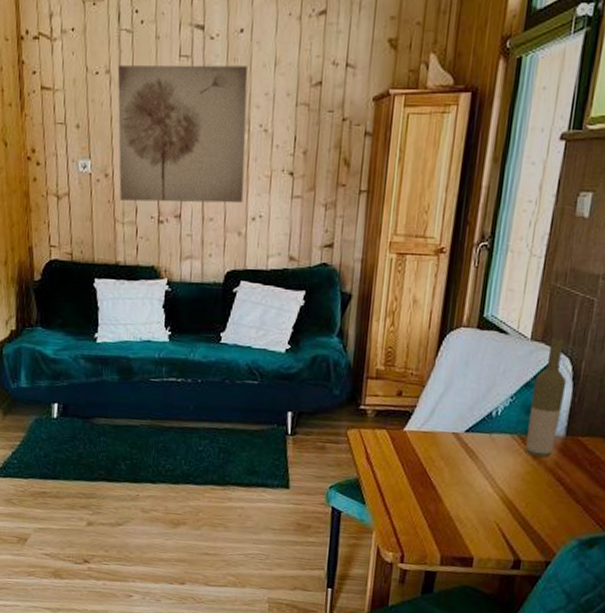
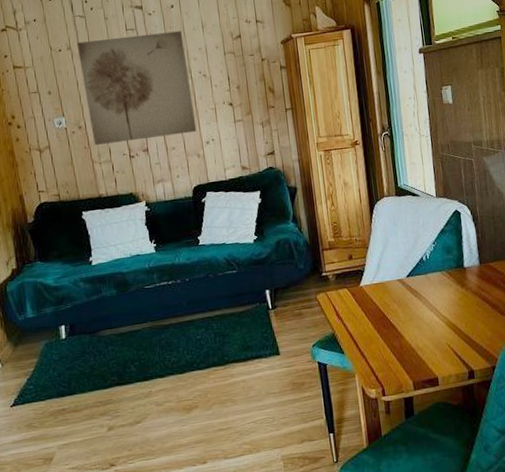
bottle: present [525,338,567,458] -> none [447,192,474,286]

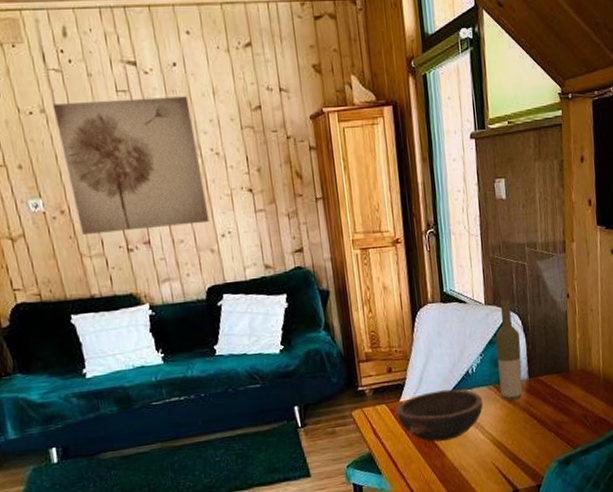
bowl: none [357,274,437,324] -> present [397,388,483,442]
bottle: none [447,192,474,286] -> present [495,299,523,401]

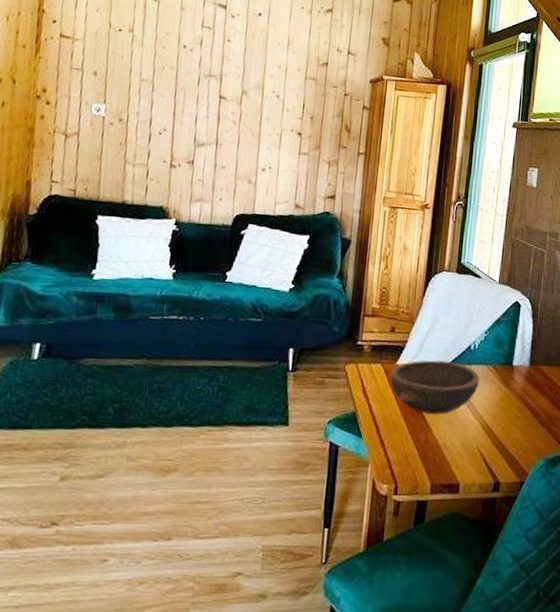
wall art: present [52,96,210,235] -> none [132,26,264,155]
bottle: present [495,299,523,401] -> none [499,282,528,386]

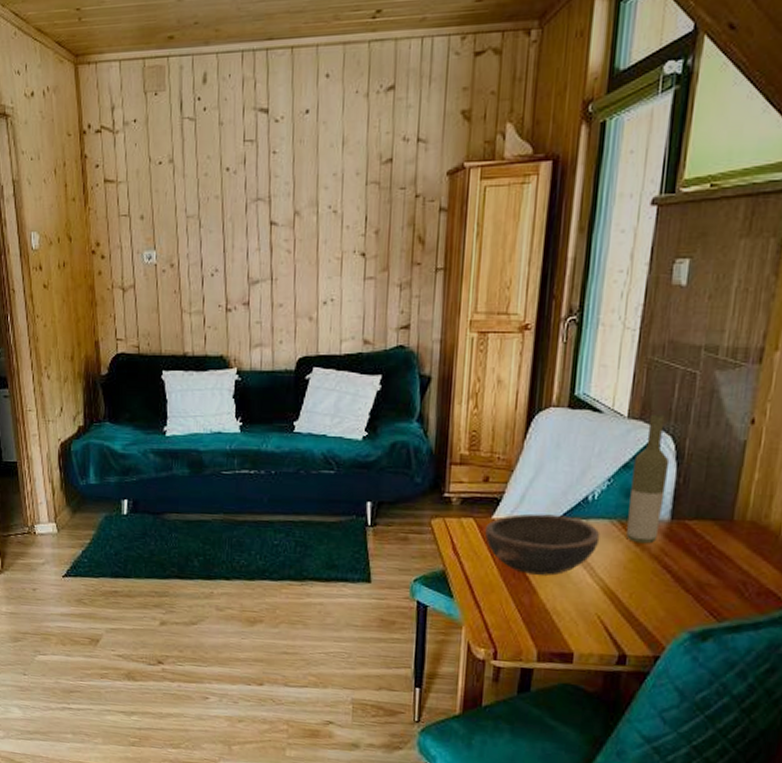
bottle: none [499,282,528,386] -> present [626,415,670,544]

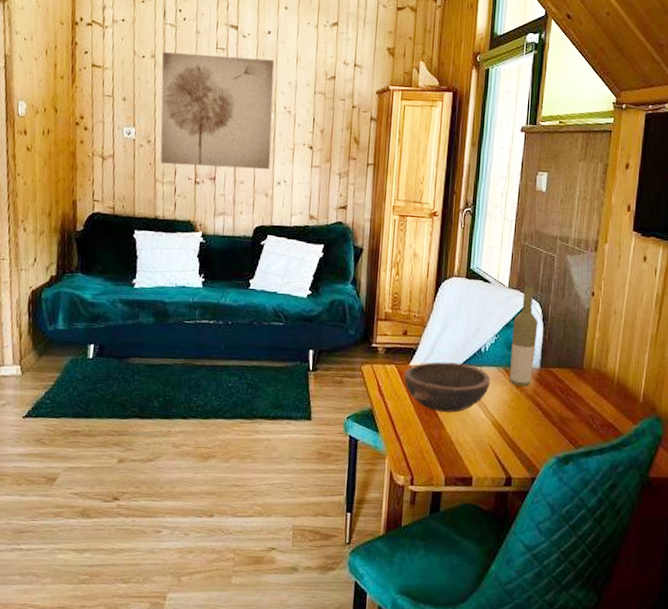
wall art: none [181,147,315,290] -> present [160,52,275,170]

